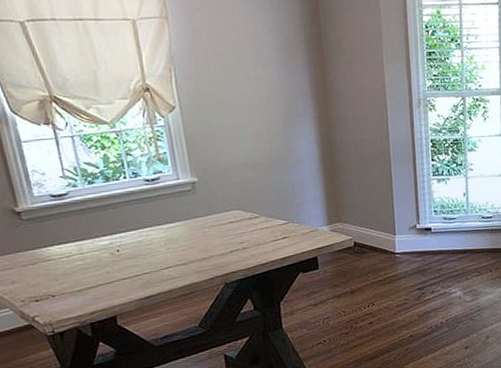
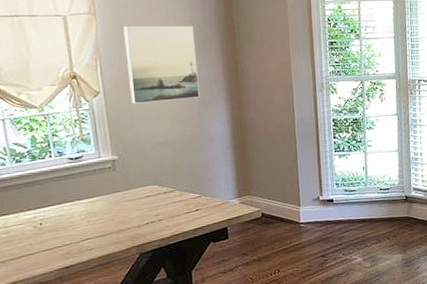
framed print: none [199,31,285,120] -> present [123,25,200,104]

